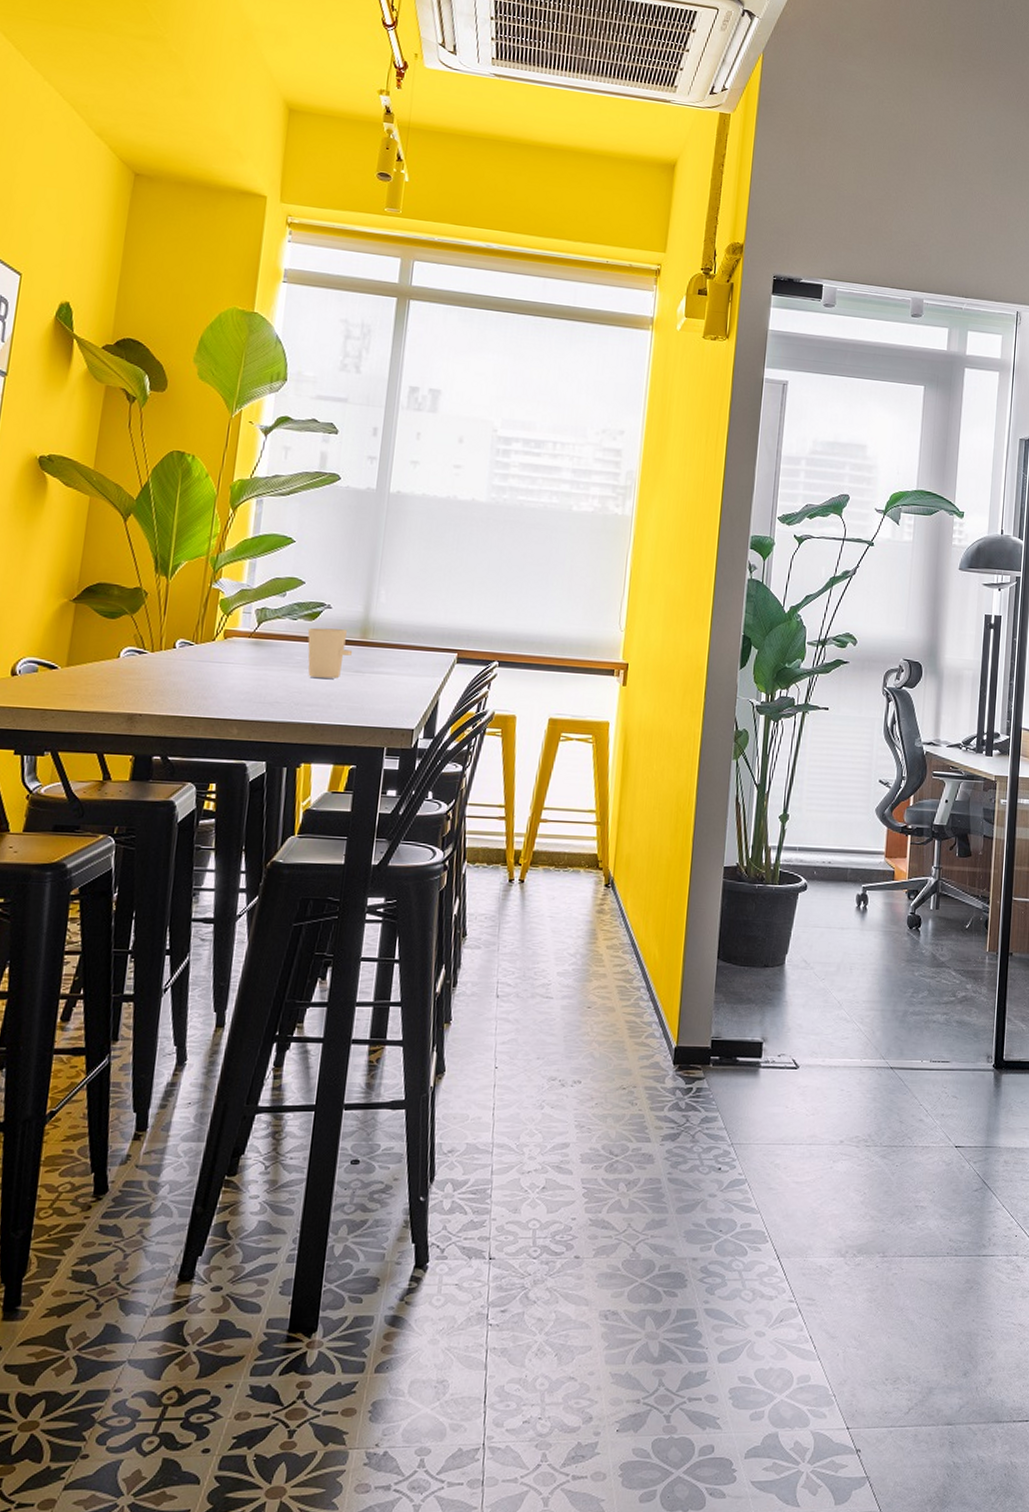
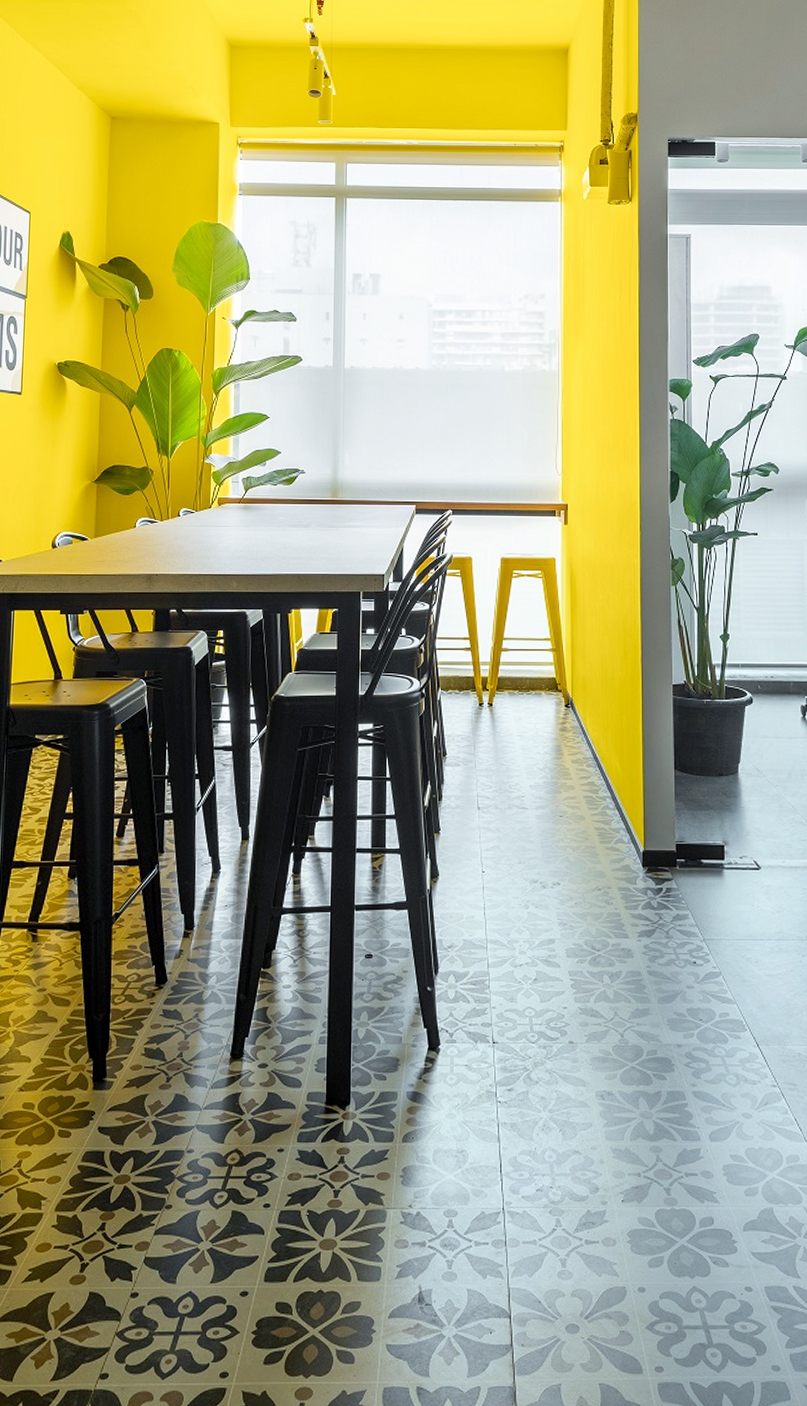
cup: present [307,627,352,679] -> none [286,491,325,535]

